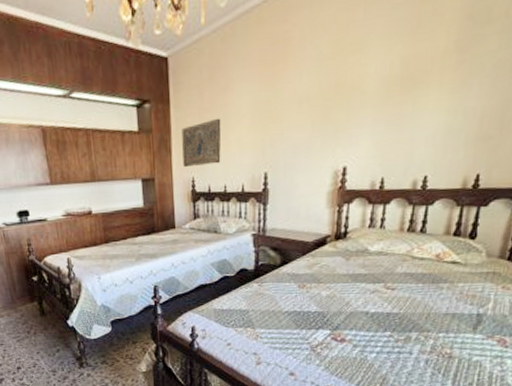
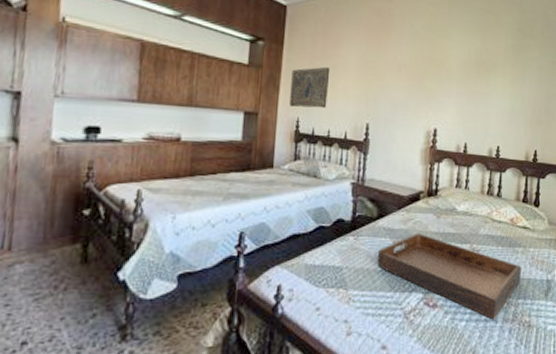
serving tray: none [282,276,447,352] -> present [376,233,522,320]

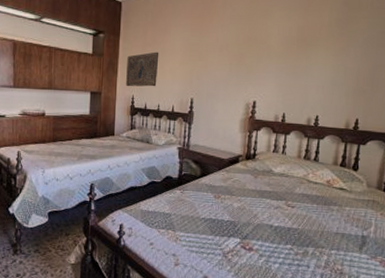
serving tray: present [376,233,522,320] -> none [200,190,337,265]

